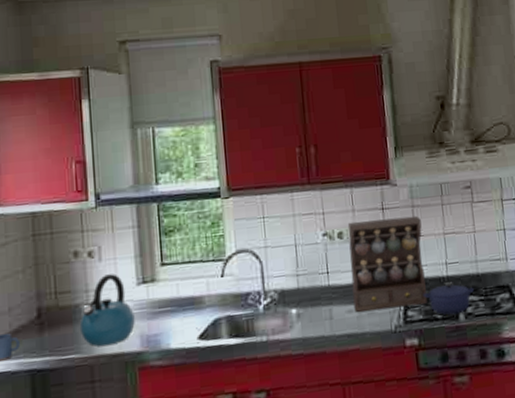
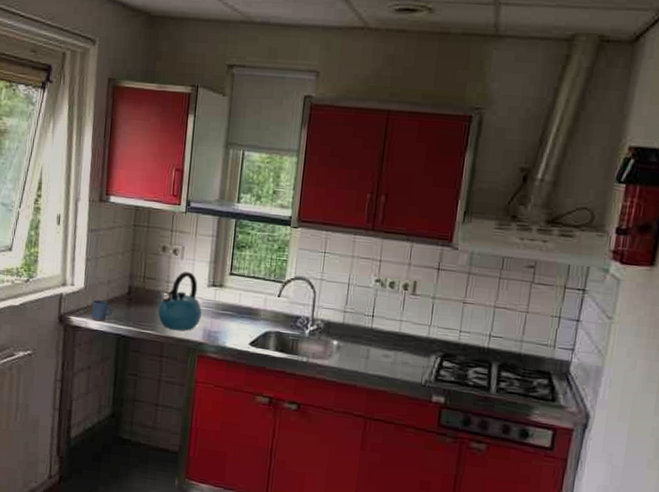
spice rack: present [347,215,427,312] -> none [390,274,475,368]
cooking pot: present [422,282,474,316] -> none [459,353,512,387]

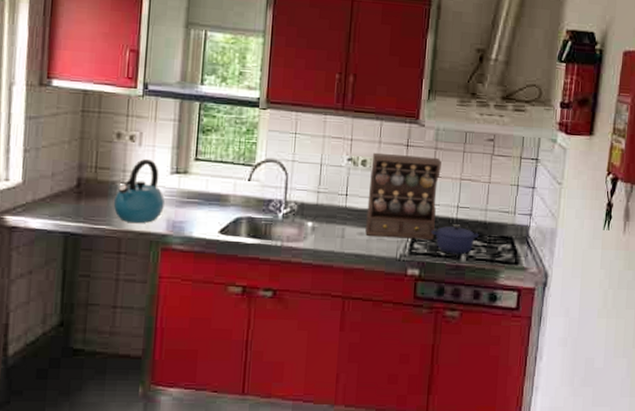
mug: present [91,299,113,322] -> none [31,194,58,219]
spice rack: none [390,274,475,368] -> present [365,152,441,240]
cooking pot: none [459,353,512,387] -> present [430,224,479,256]

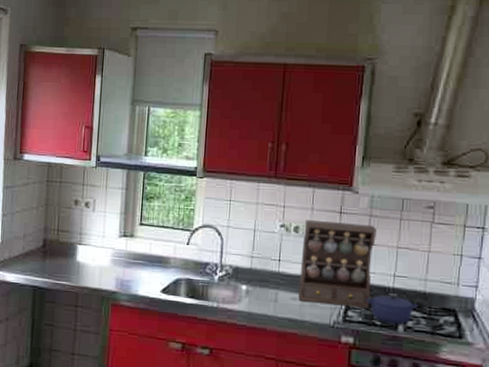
kettle: present [113,159,165,223] -> none [72,223,114,281]

